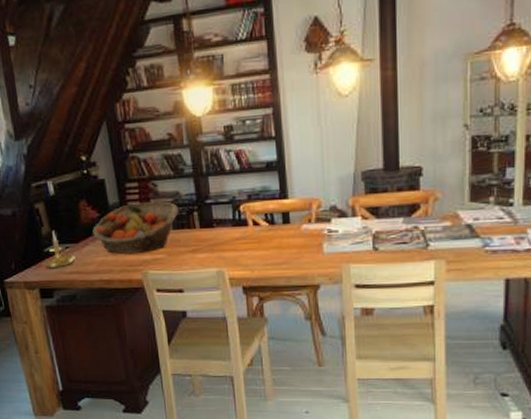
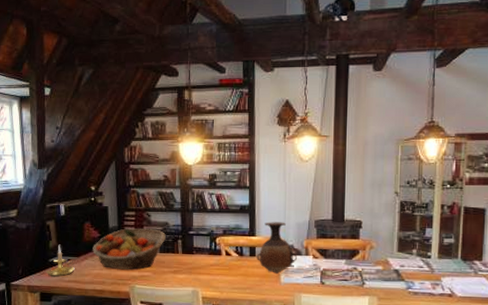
vase: none [291,177,342,242] -> present [257,222,297,274]

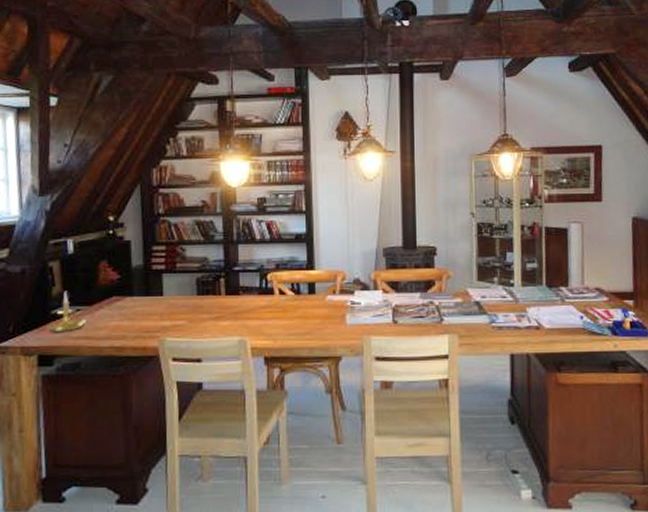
fruit basket: present [92,228,166,270] -> none [110,266,205,320]
vase: present [257,222,297,274] -> none [317,252,364,314]

